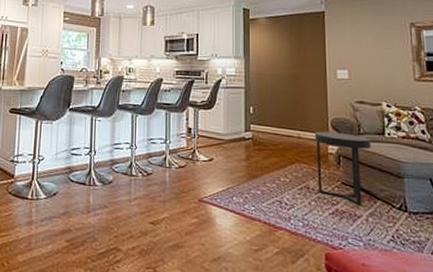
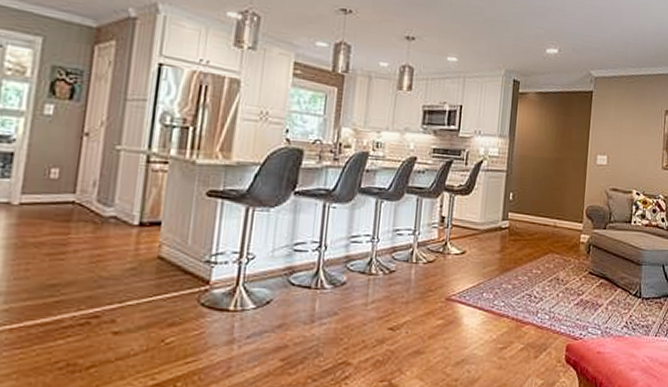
side table: present [314,131,371,206] -> none [567,219,619,295]

